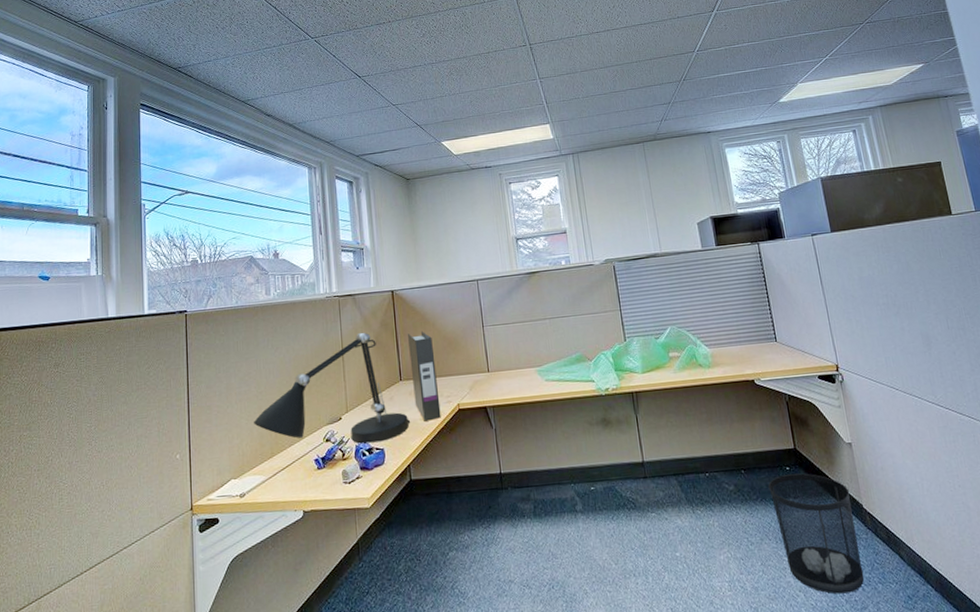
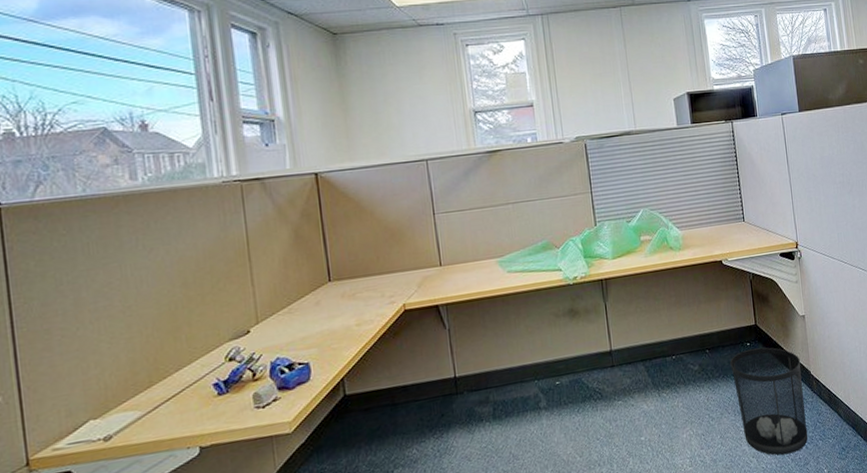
desk lamp: present [254,332,411,444] -> none [120,225,344,361]
binder: present [407,331,441,421] -> none [337,221,383,327]

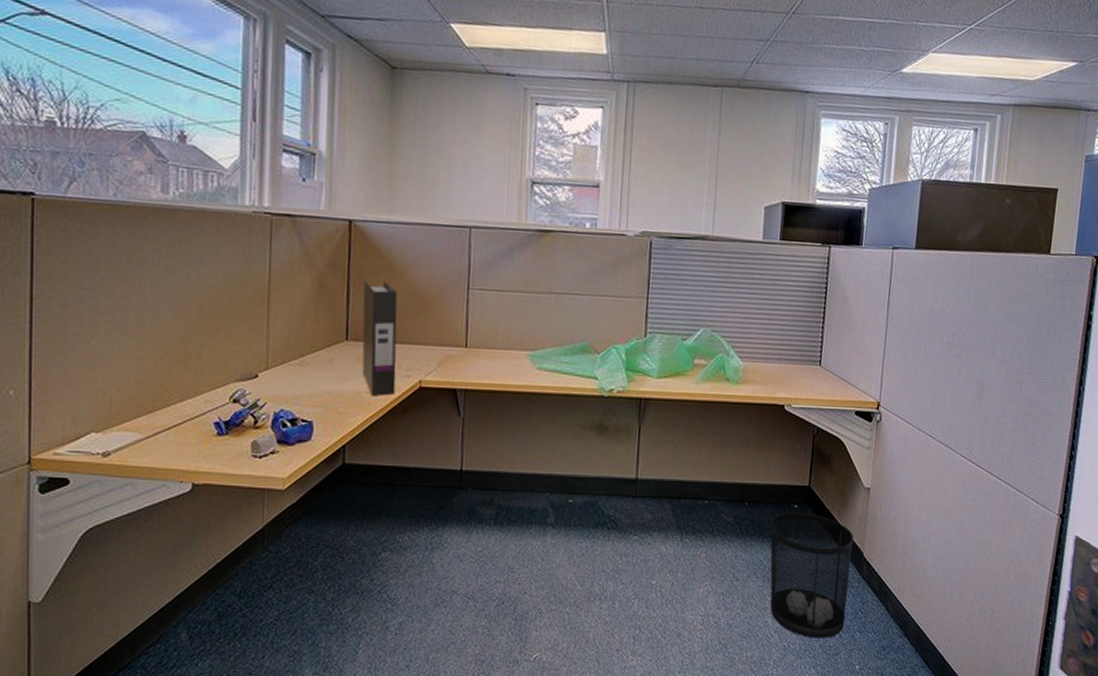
binder: none [337,221,383,327] -> present [362,281,398,396]

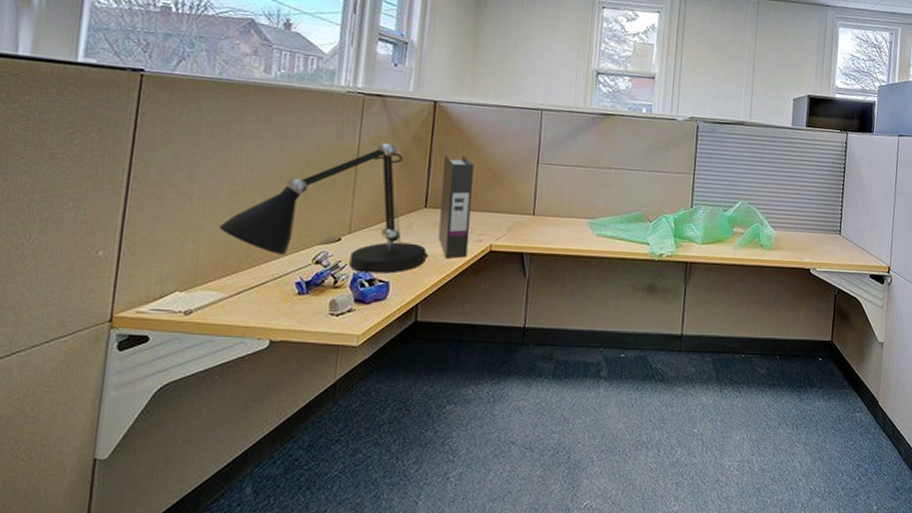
desk lamp: none [130,268,354,413] -> present [220,142,429,274]
waste bin: present [770,513,854,638] -> none [798,365,871,481]

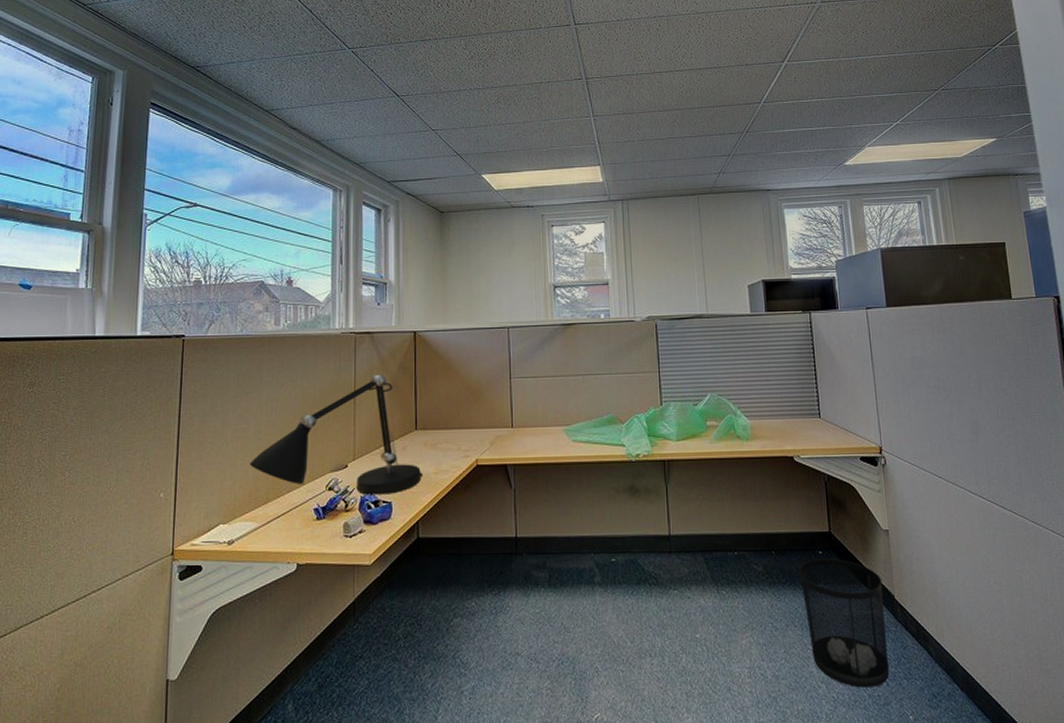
binder: present [438,155,474,259] -> none [427,378,457,476]
waste bin: none [798,365,871,481] -> present [798,558,890,688]

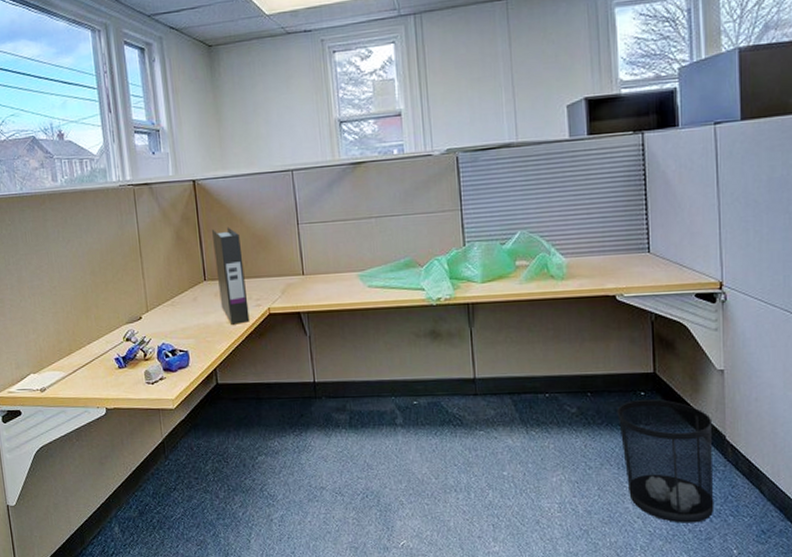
desk lamp: present [250,374,424,495] -> none [49,226,217,345]
binder: none [427,378,457,476] -> present [211,227,250,325]

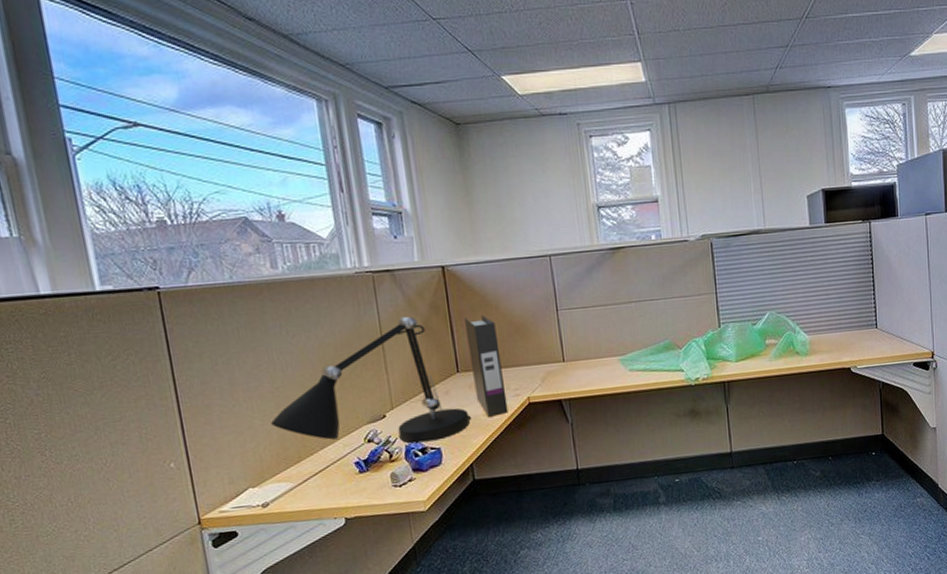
desk lamp: none [49,226,217,345] -> present [271,316,472,444]
waste bin: present [617,399,715,523] -> none [853,457,931,564]

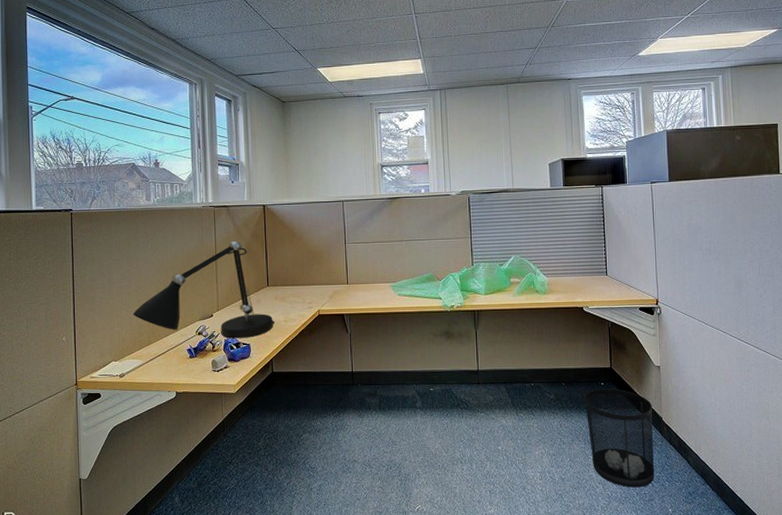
binder: present [463,315,508,417] -> none [275,243,303,323]
waste bin: none [853,457,931,564] -> present [584,389,655,488]

